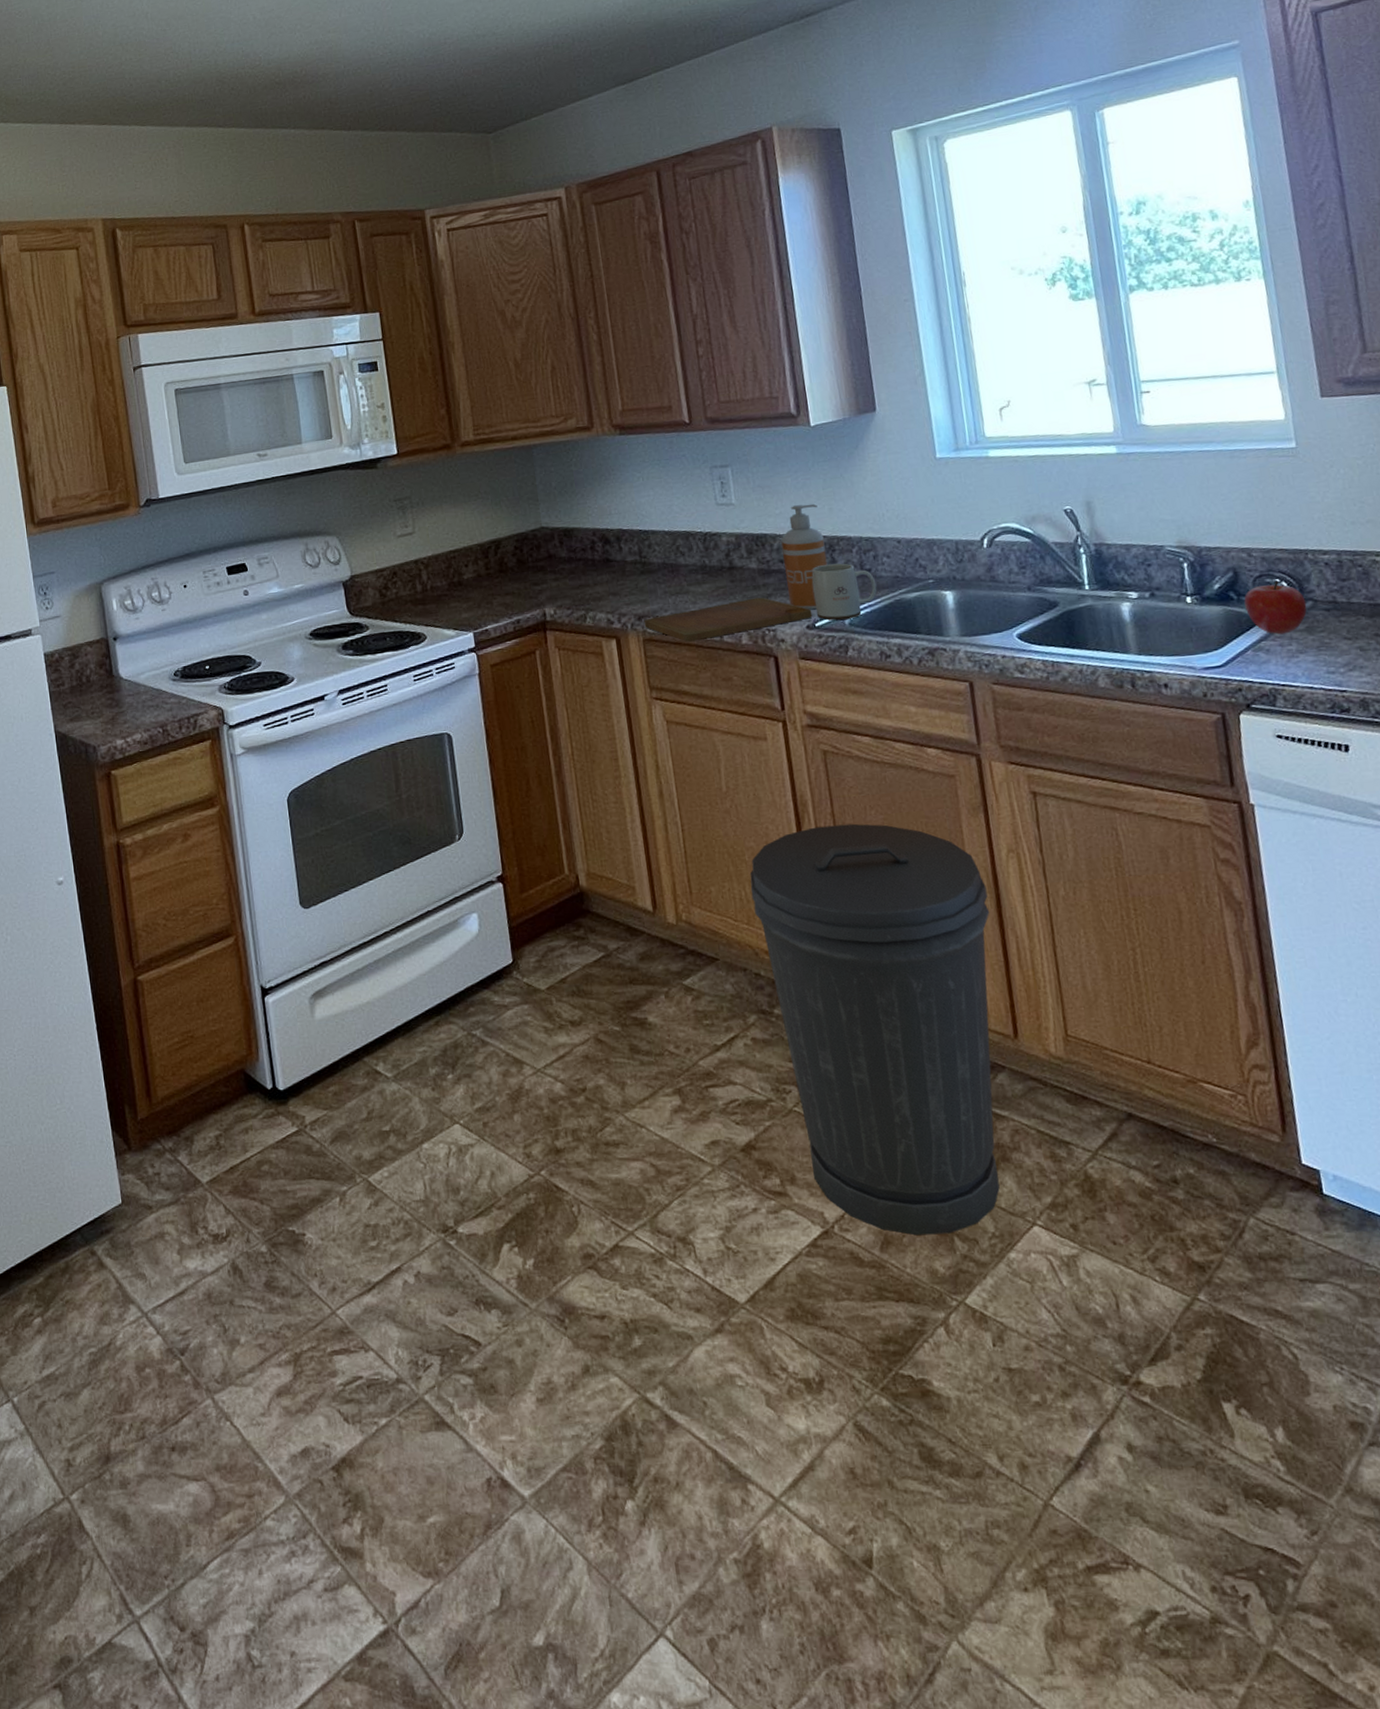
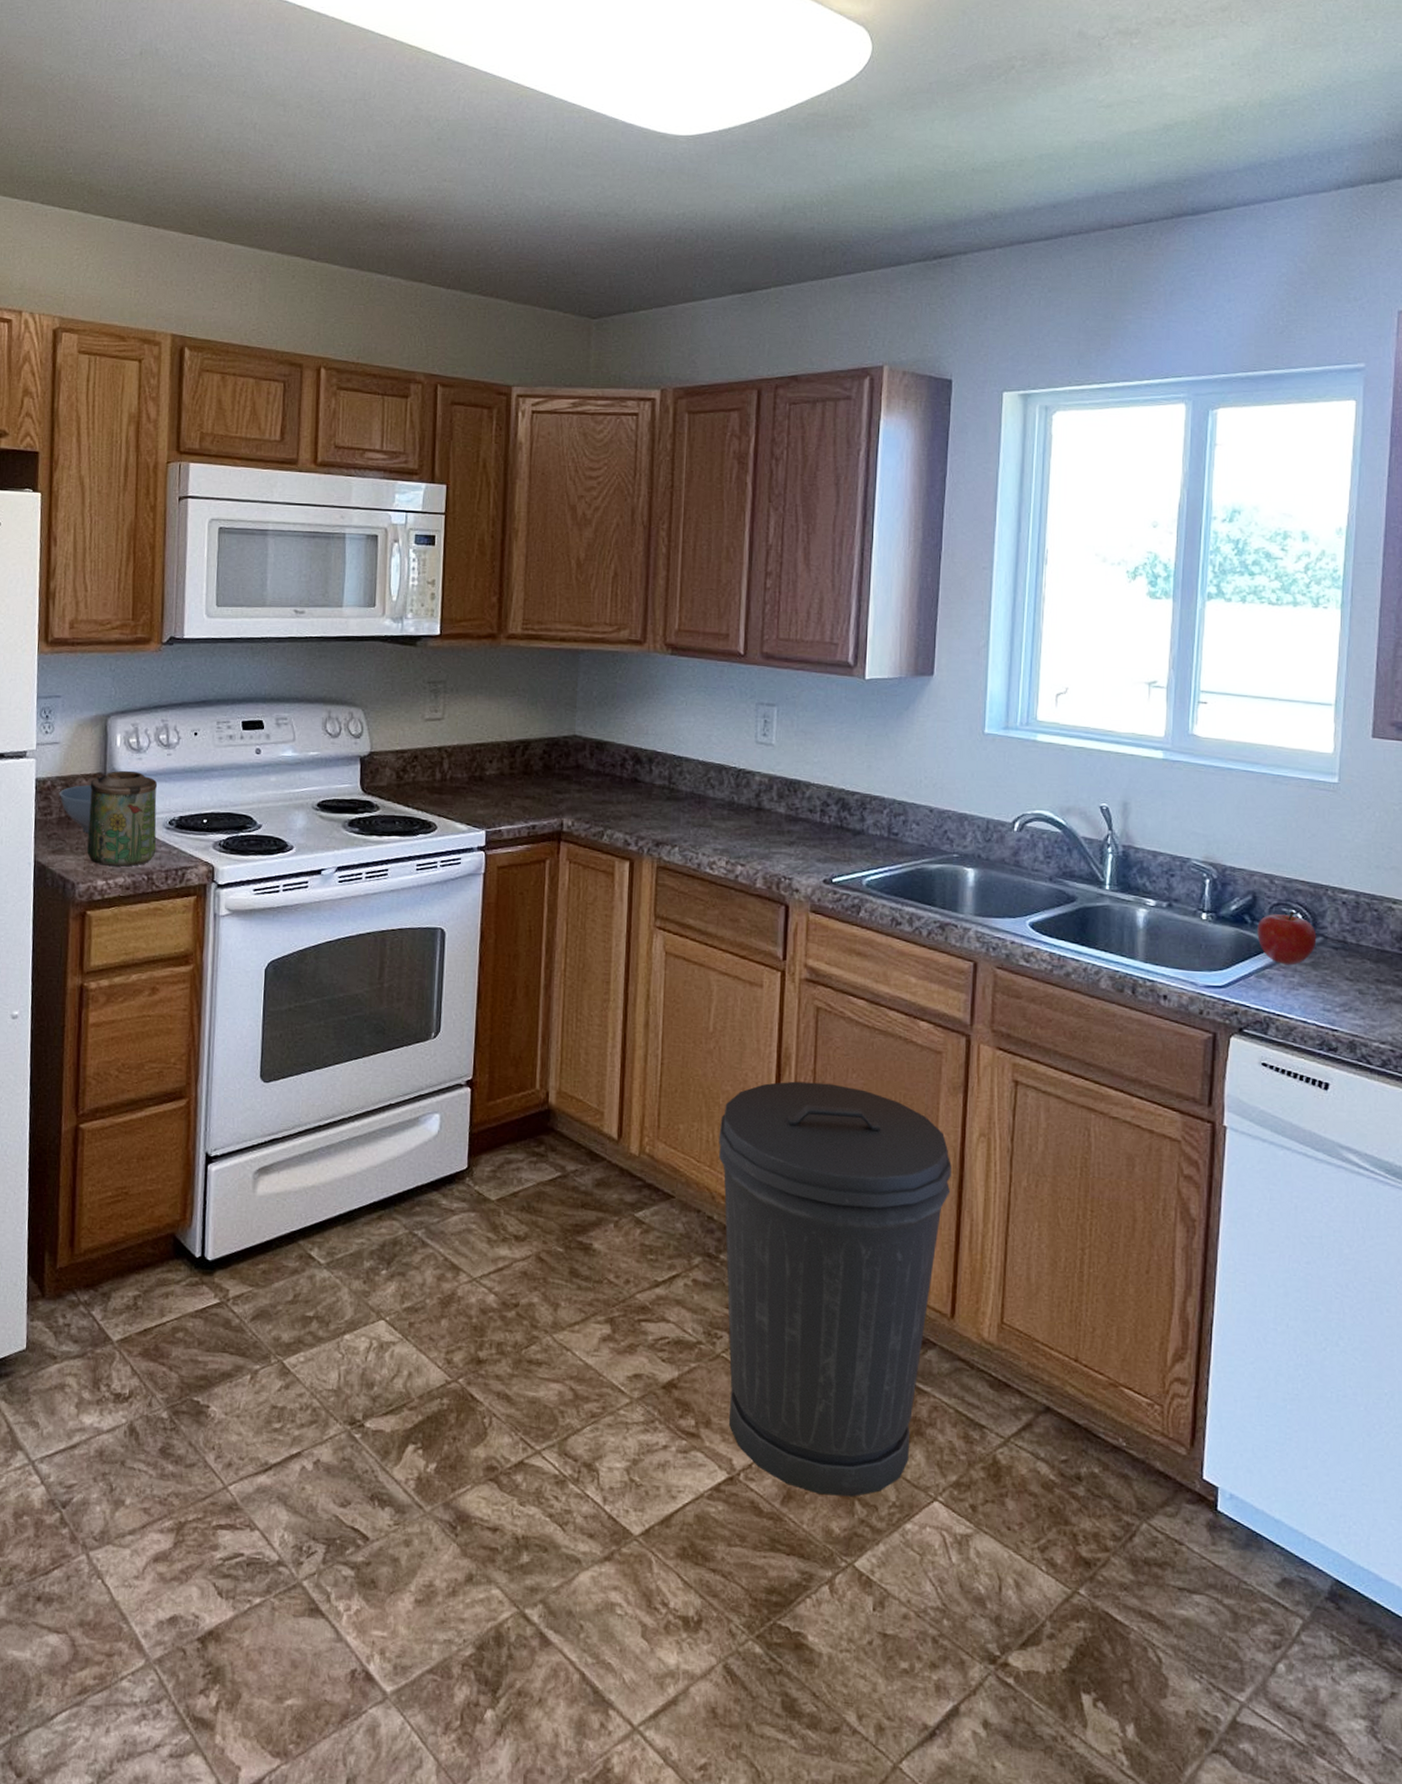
bowl: none [67,651,102,698] -> present [59,785,92,834]
canister: none [95,631,167,725] -> present [87,770,158,867]
cutting board: present [643,597,813,642] -> none [661,843,832,877]
soap dispenser: present [781,503,828,609] -> none [810,756,857,864]
mug: present [811,563,877,620] -> none [835,821,901,880]

